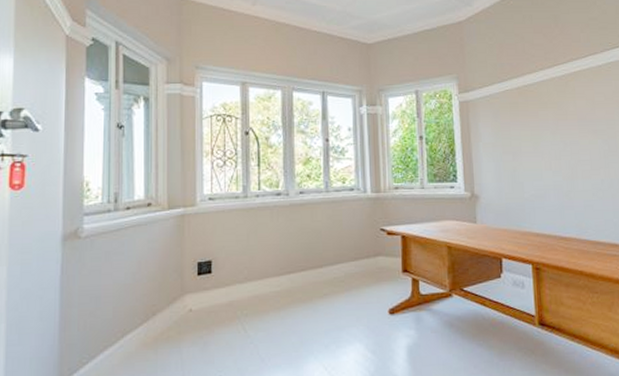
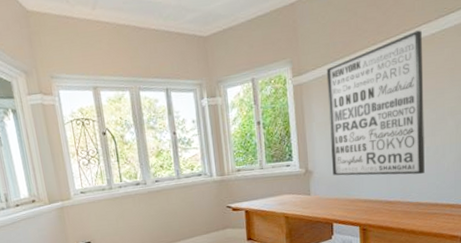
wall art: none [494,61,601,210] -> present [326,30,425,176]

